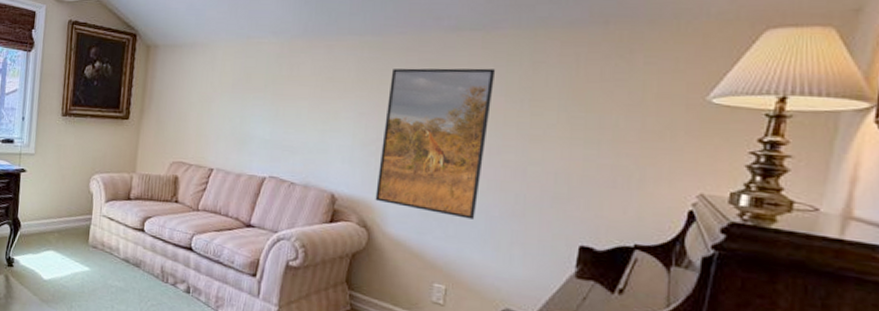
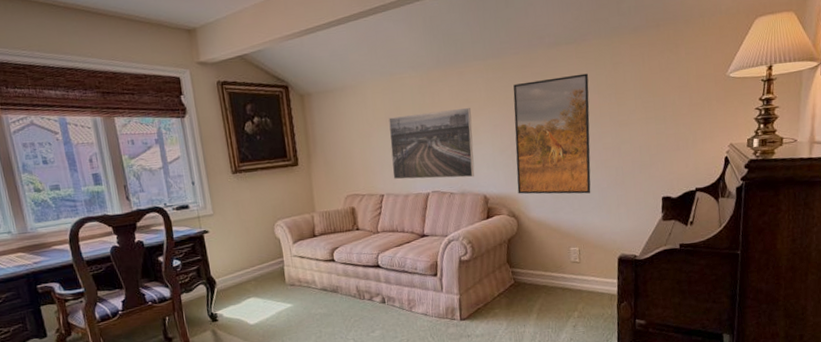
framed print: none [228,84,334,170] -> present [388,107,475,180]

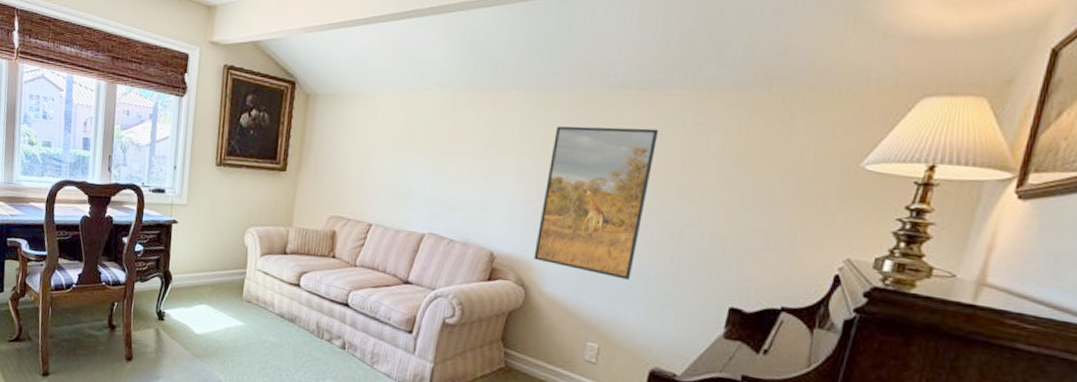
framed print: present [388,107,475,180] -> none [387,138,497,227]

